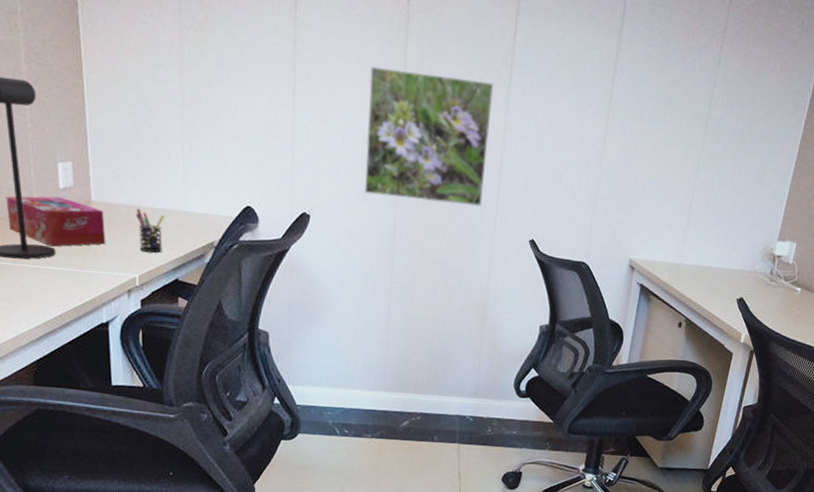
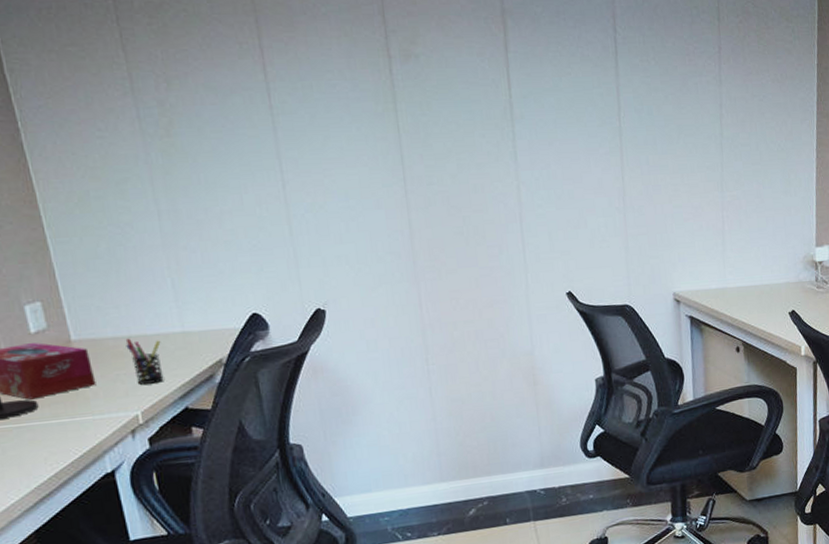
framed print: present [365,66,494,206] -> none [362,139,510,277]

